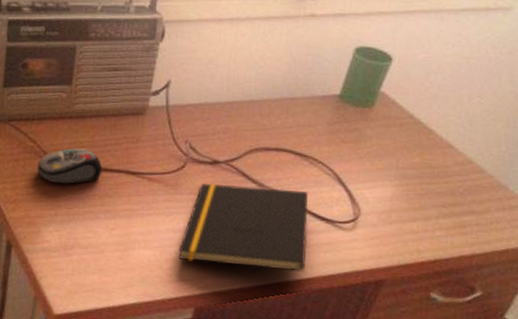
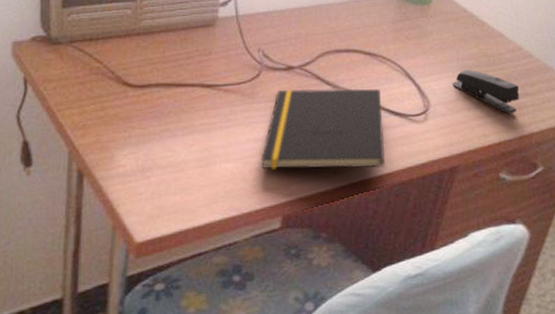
computer mouse: present [37,148,103,185] -> none [106,65,176,104]
stapler: none [388,180,465,232] -> present [452,70,520,114]

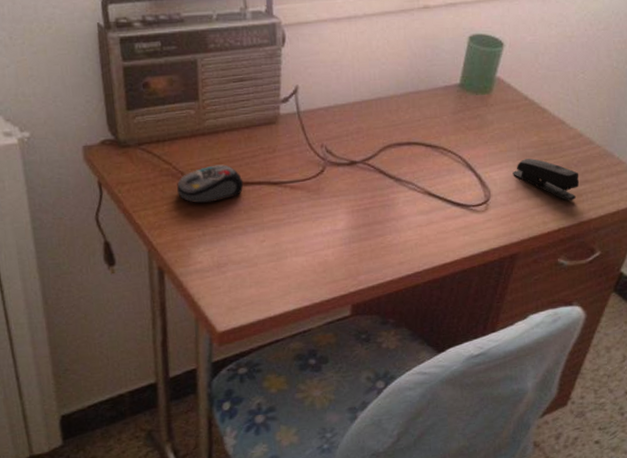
computer mouse: none [106,65,176,104] -> present [177,164,244,204]
notepad: present [261,88,386,170] -> none [329,181,448,262]

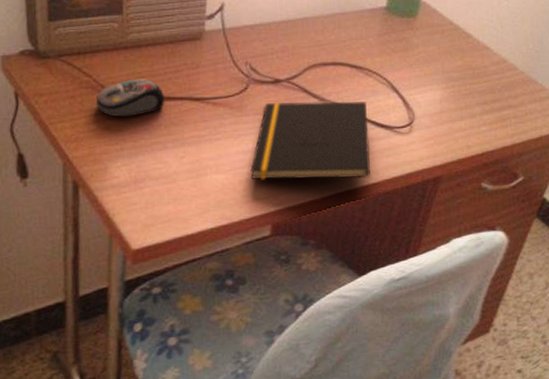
notepad: none [329,181,448,262] -> present [250,101,371,180]
stapler: present [513,158,579,202] -> none [437,82,503,126]

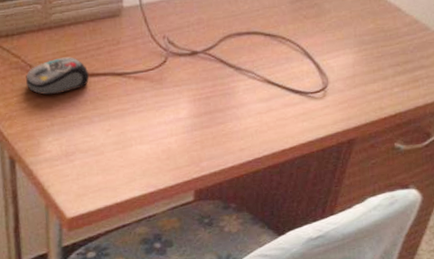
notepad: present [250,101,371,180] -> none [172,69,288,149]

